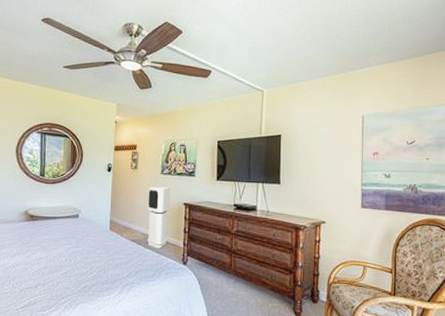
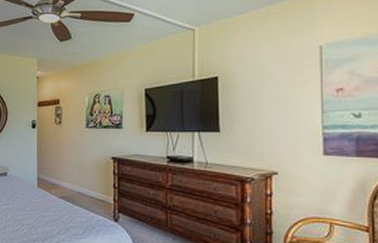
air purifier: present [146,187,171,249] -> none [74,142,98,205]

